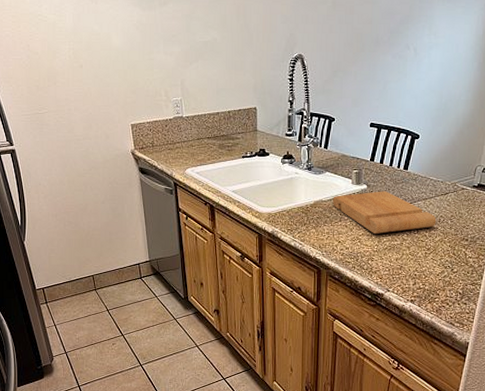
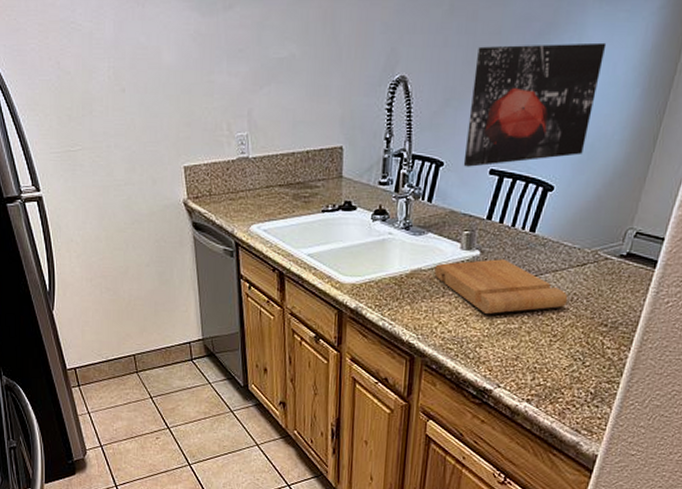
wall art: none [350,29,450,121] -> present [463,42,607,167]

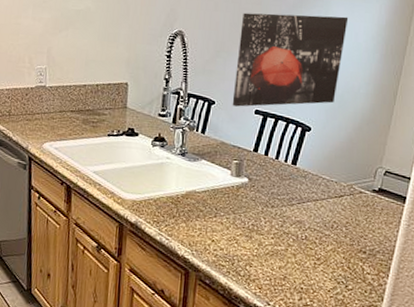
cutting board: present [434,259,568,315] -> none [207,186,329,236]

